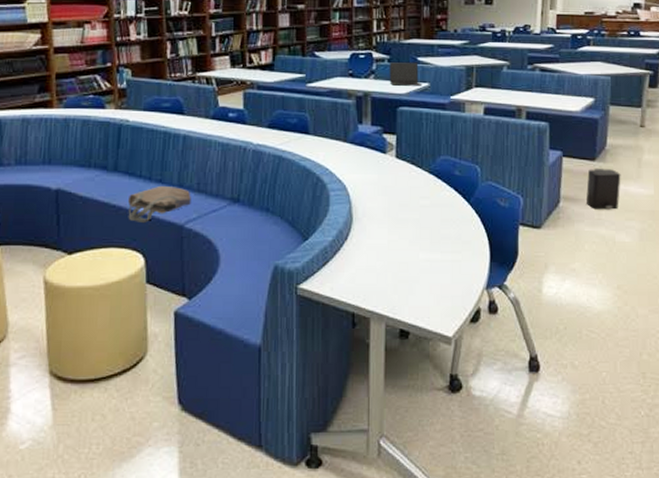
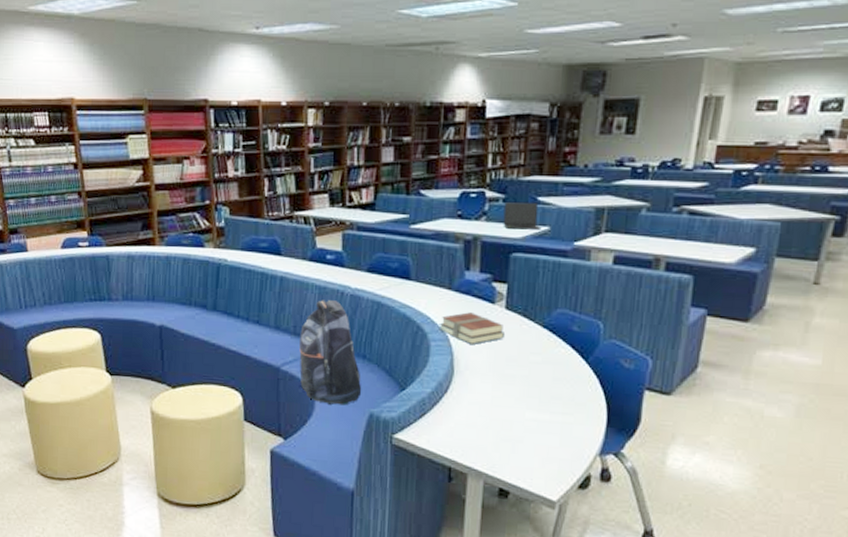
tote bag: present [128,185,191,224] -> none [226,326,288,364]
backpack: none [203,156,266,259] -> present [299,300,362,406]
books: none [337,162,397,192] -> present [438,312,506,344]
pedal bin: present [586,168,621,210] -> none [732,330,781,379]

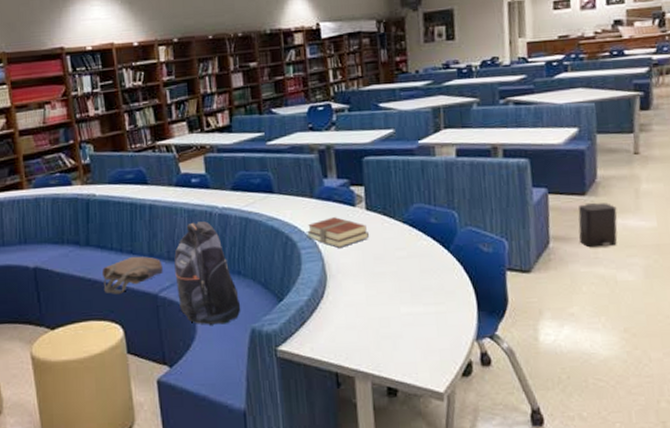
tote bag: none [226,326,288,364] -> present [103,256,163,295]
laptop: present [503,201,542,230] -> none [350,108,387,136]
pedal bin: none [732,330,781,379] -> present [578,202,618,248]

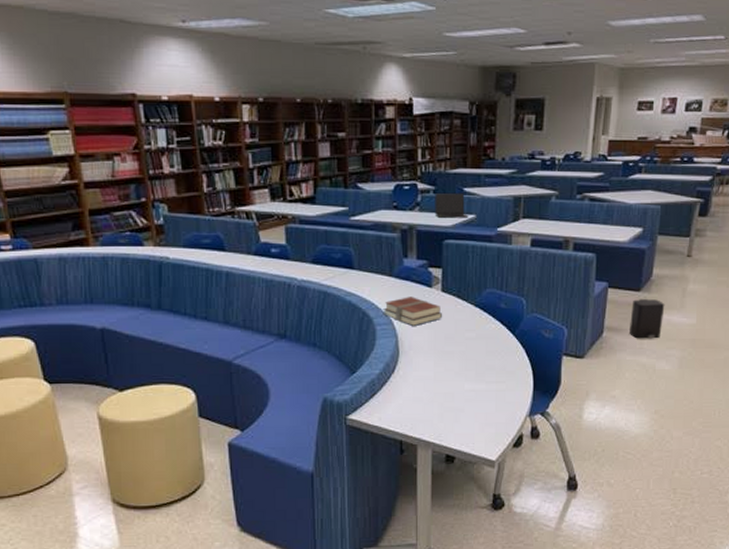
tote bag: present [103,256,163,295] -> none [175,322,238,361]
backpack: present [174,221,241,325] -> none [250,292,315,393]
laptop: none [350,108,387,136] -> present [435,192,469,218]

